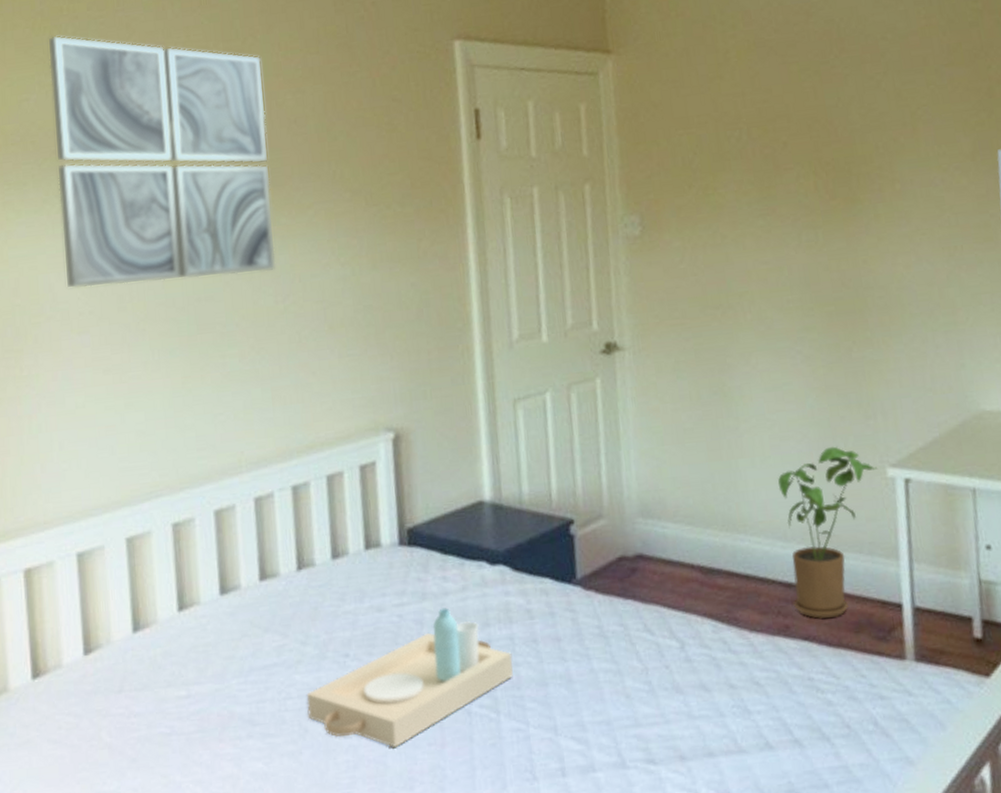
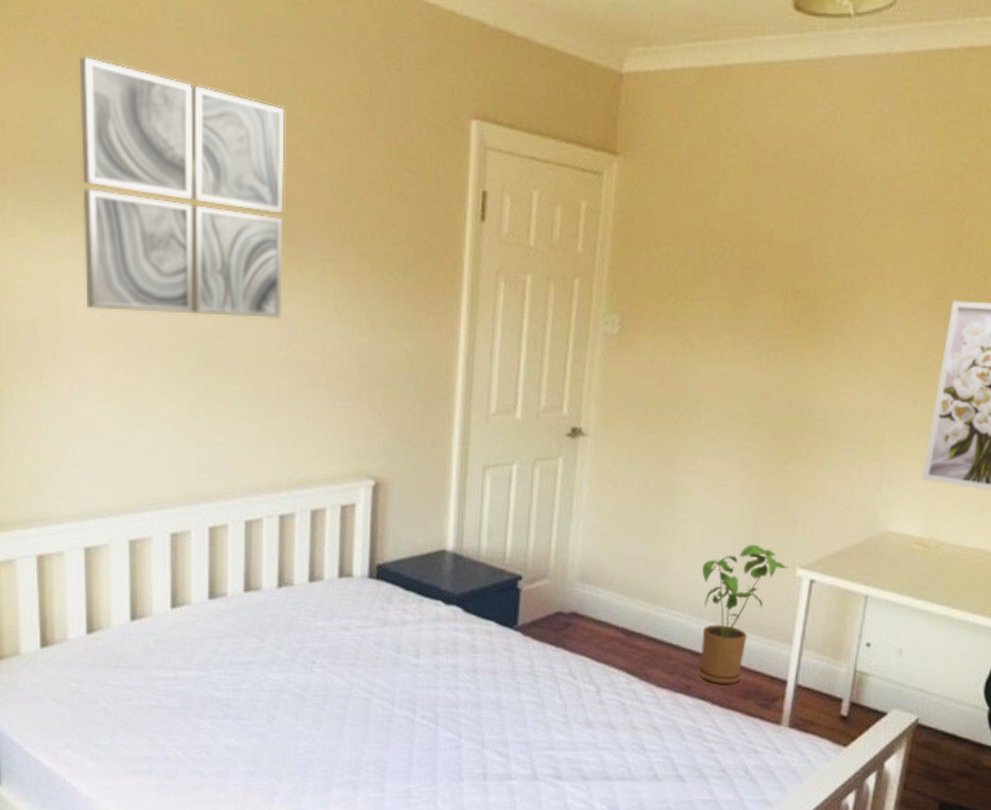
serving tray: present [306,608,513,748] -> none [276,634,455,742]

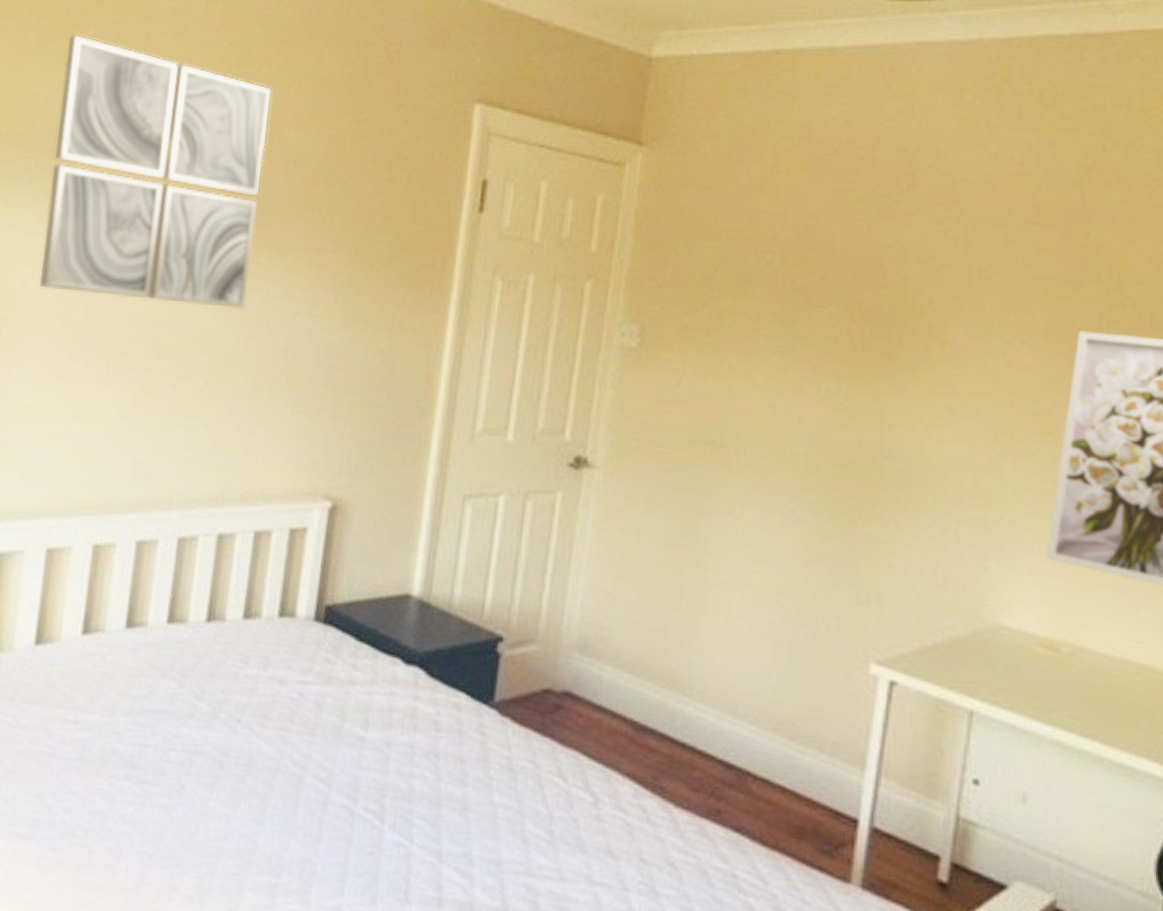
house plant: present [697,544,789,684] -> none [731,624,860,815]

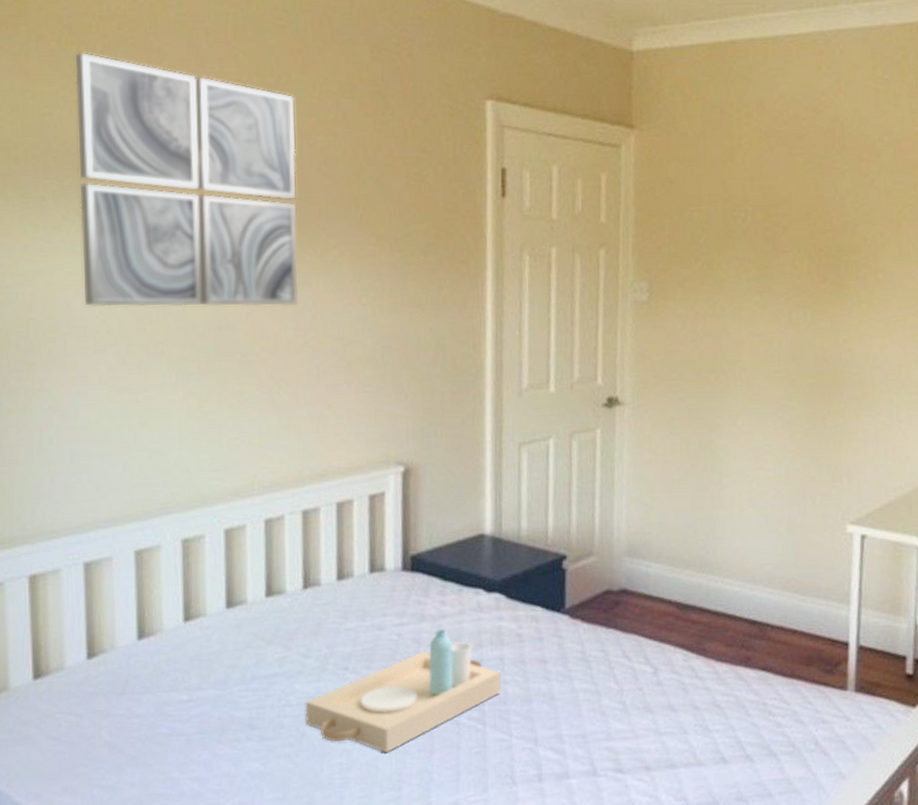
serving tray: none [188,696,410,830] -> present [305,629,502,753]

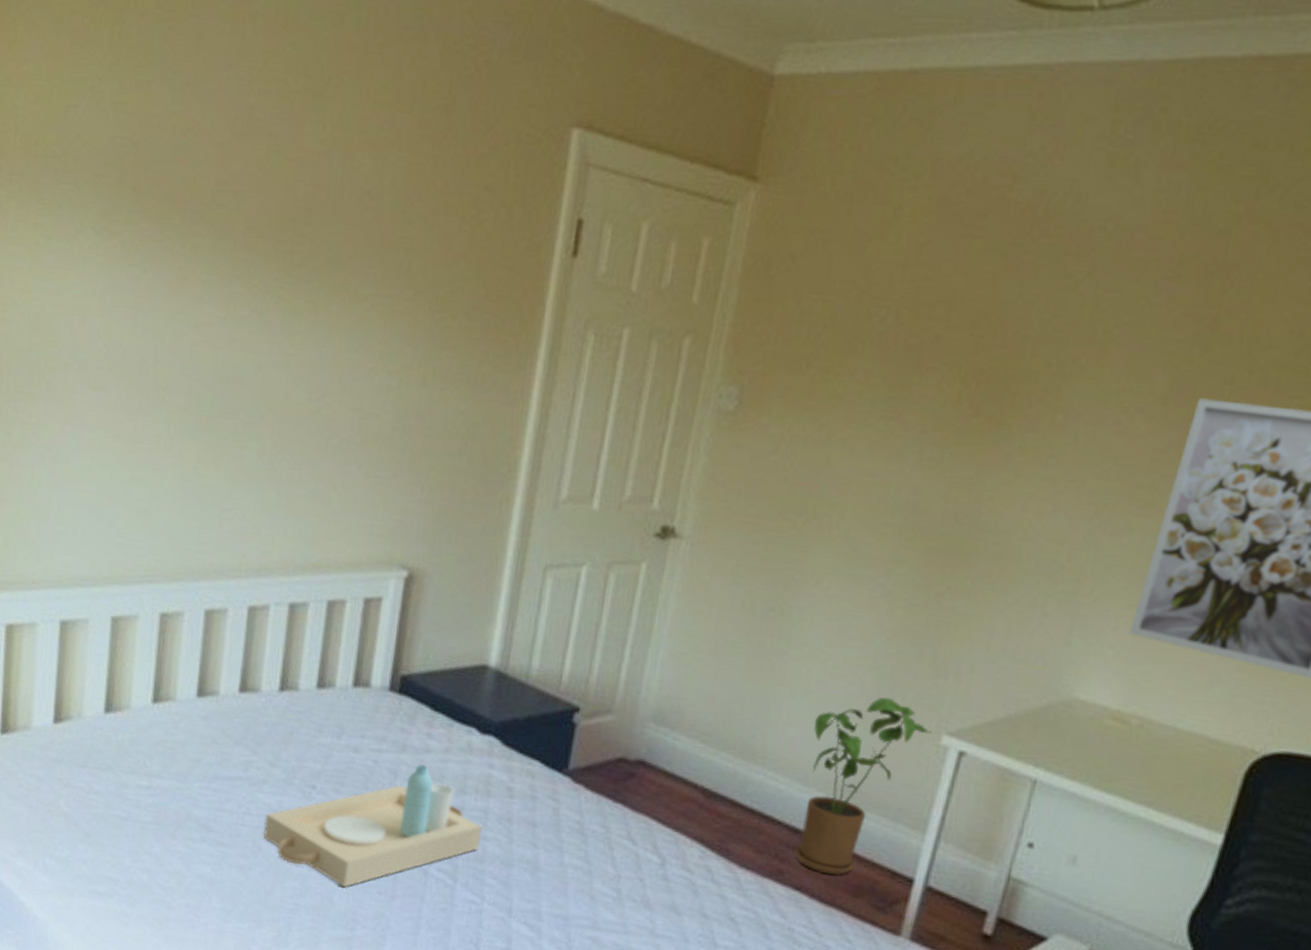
wall art: present [75,52,299,307] -> none [90,32,345,364]
house plant: none [751,503,839,652] -> present [795,697,933,875]

